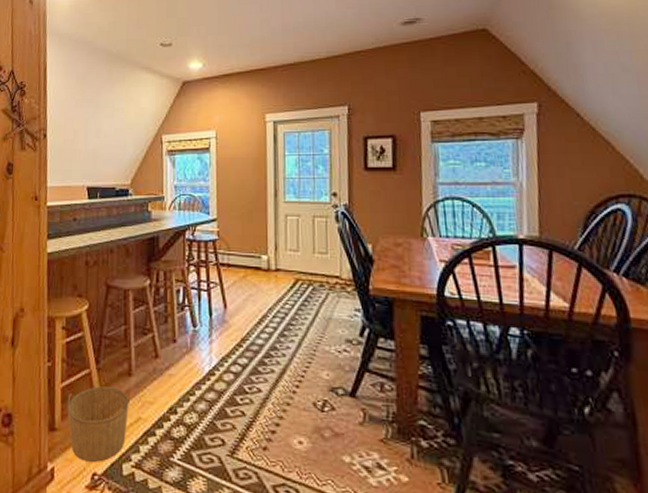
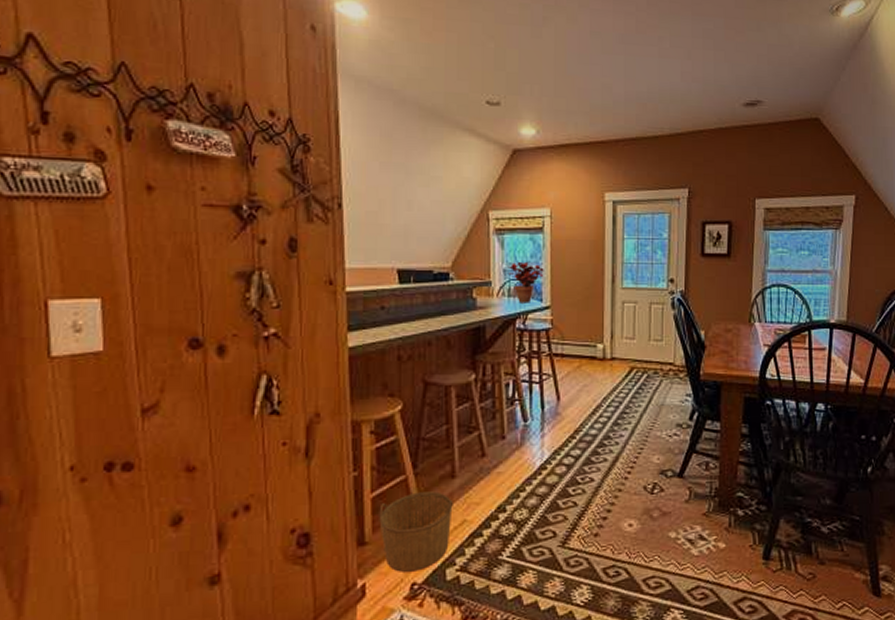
potted plant: none [177,178,211,216] -> present [506,261,544,303]

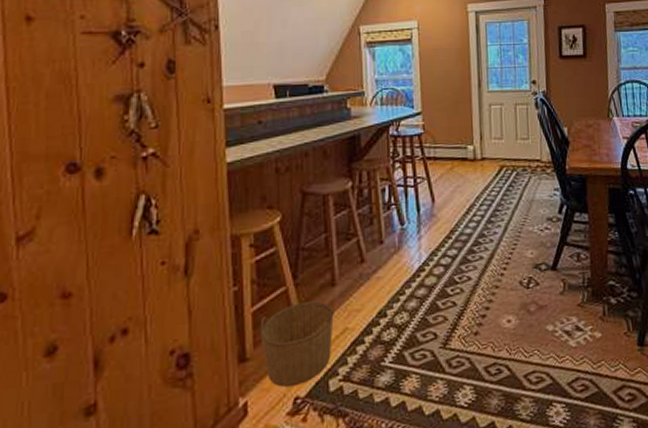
potted plant: present [506,261,544,303] -> none [378,71,414,111]

